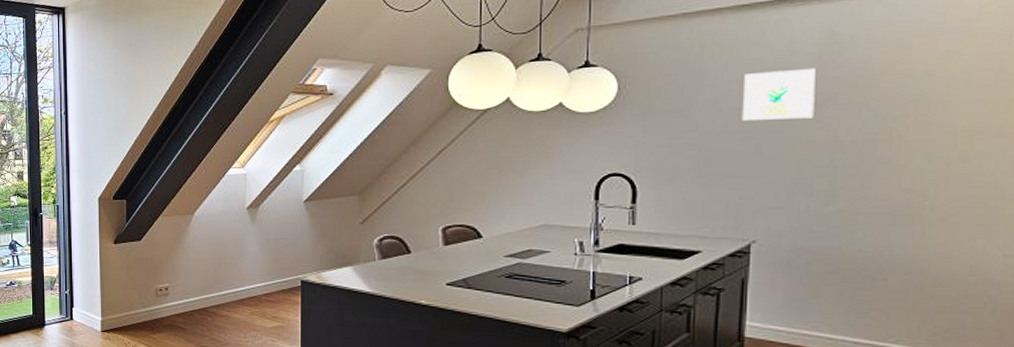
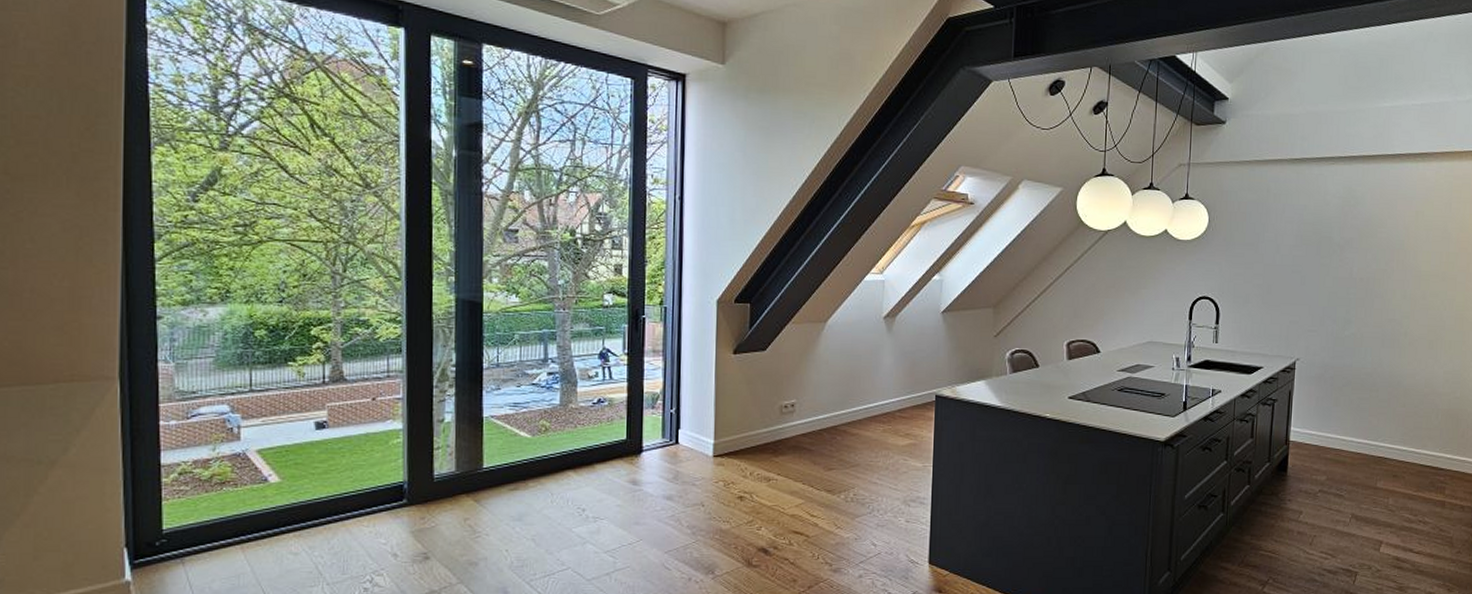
wall art: present [741,68,816,122] -> none [1292,216,1340,258]

